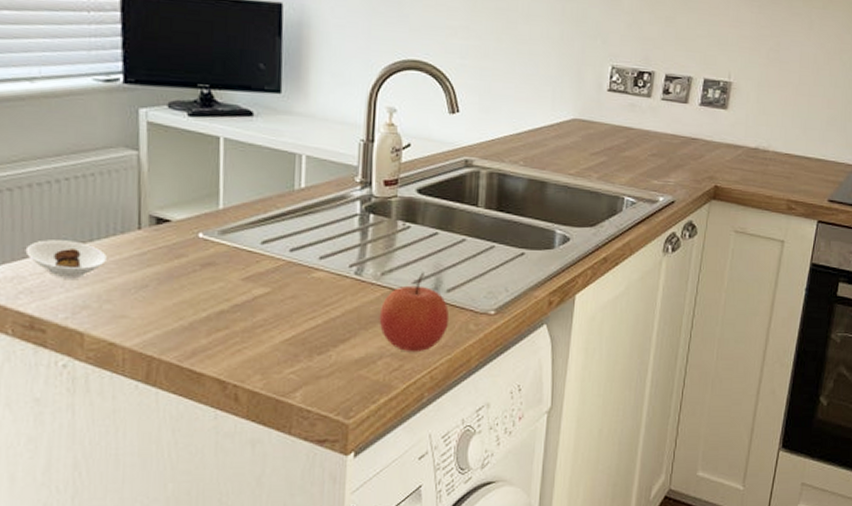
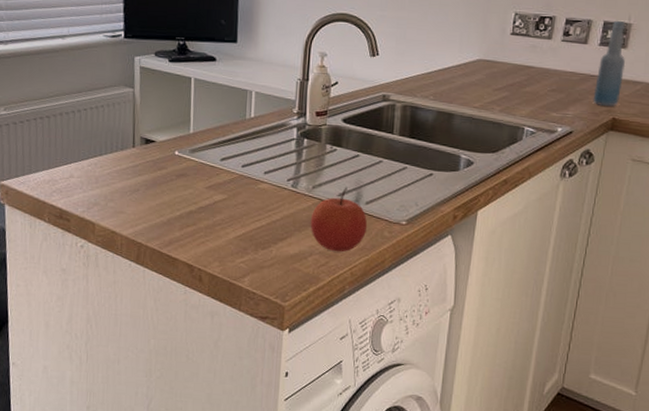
saucer: present [25,240,107,279] -> none [57,154,111,183]
bottle: none [694,78,727,173] -> present [593,20,626,106]

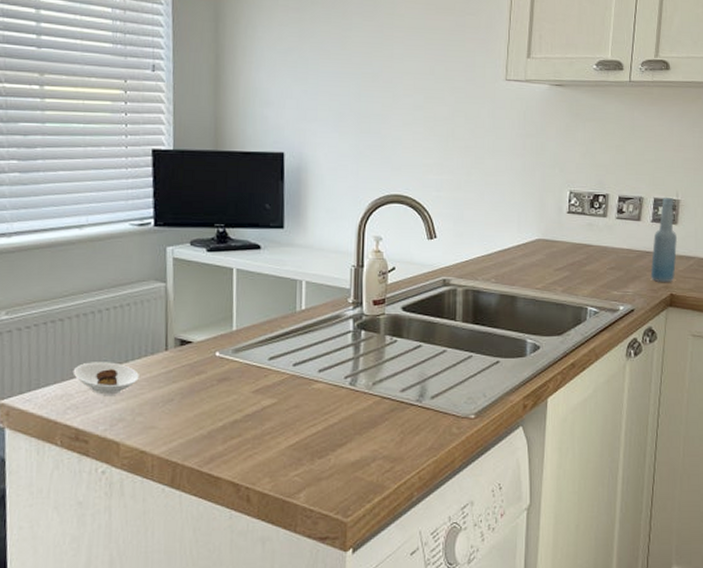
saucer: none [57,154,111,183] -> present [73,362,139,395]
apple: present [310,187,368,252] -> none [371,381,434,455]

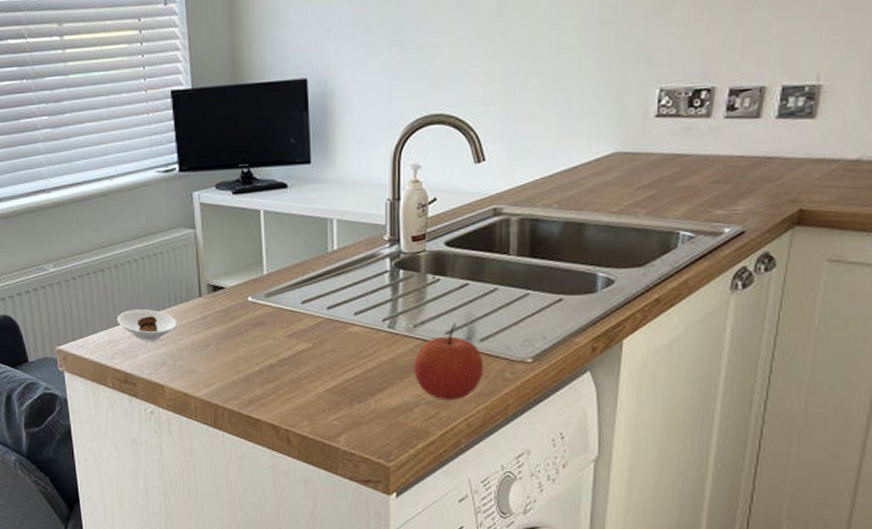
apple: none [371,381,434,455] -> present [413,323,484,401]
bottle: present [650,197,678,282] -> none [771,82,815,195]

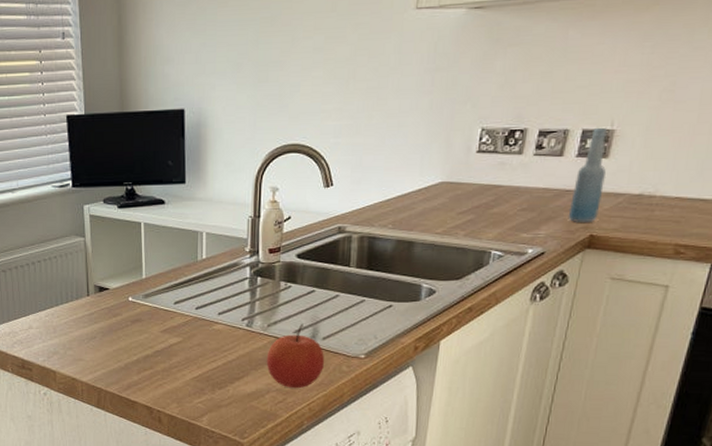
saucer: present [116,309,177,341] -> none [16,306,67,333]
bottle: none [771,82,815,195] -> present [568,127,607,222]

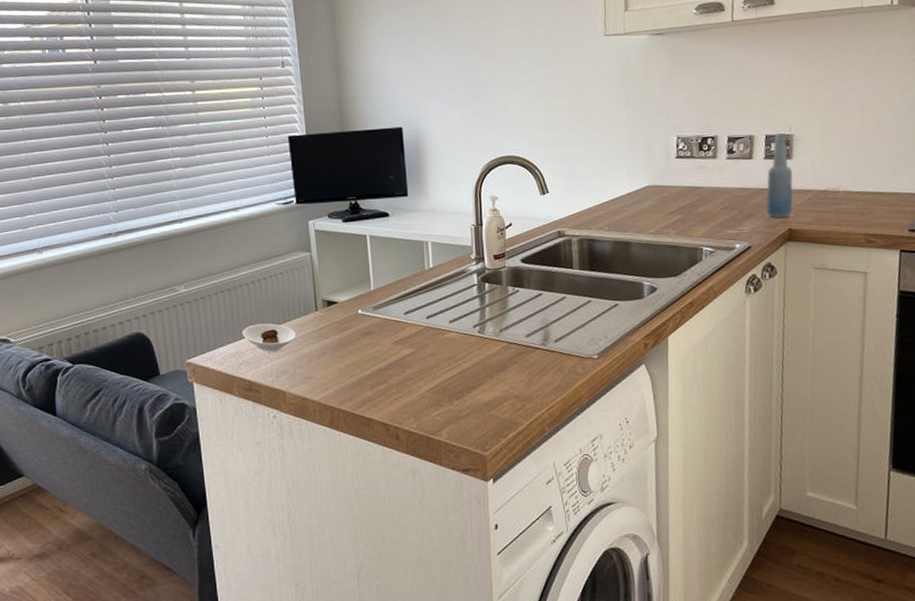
saucer: none [16,306,67,333] -> present [242,323,296,352]
apple: present [266,323,325,389] -> none [501,327,560,394]

